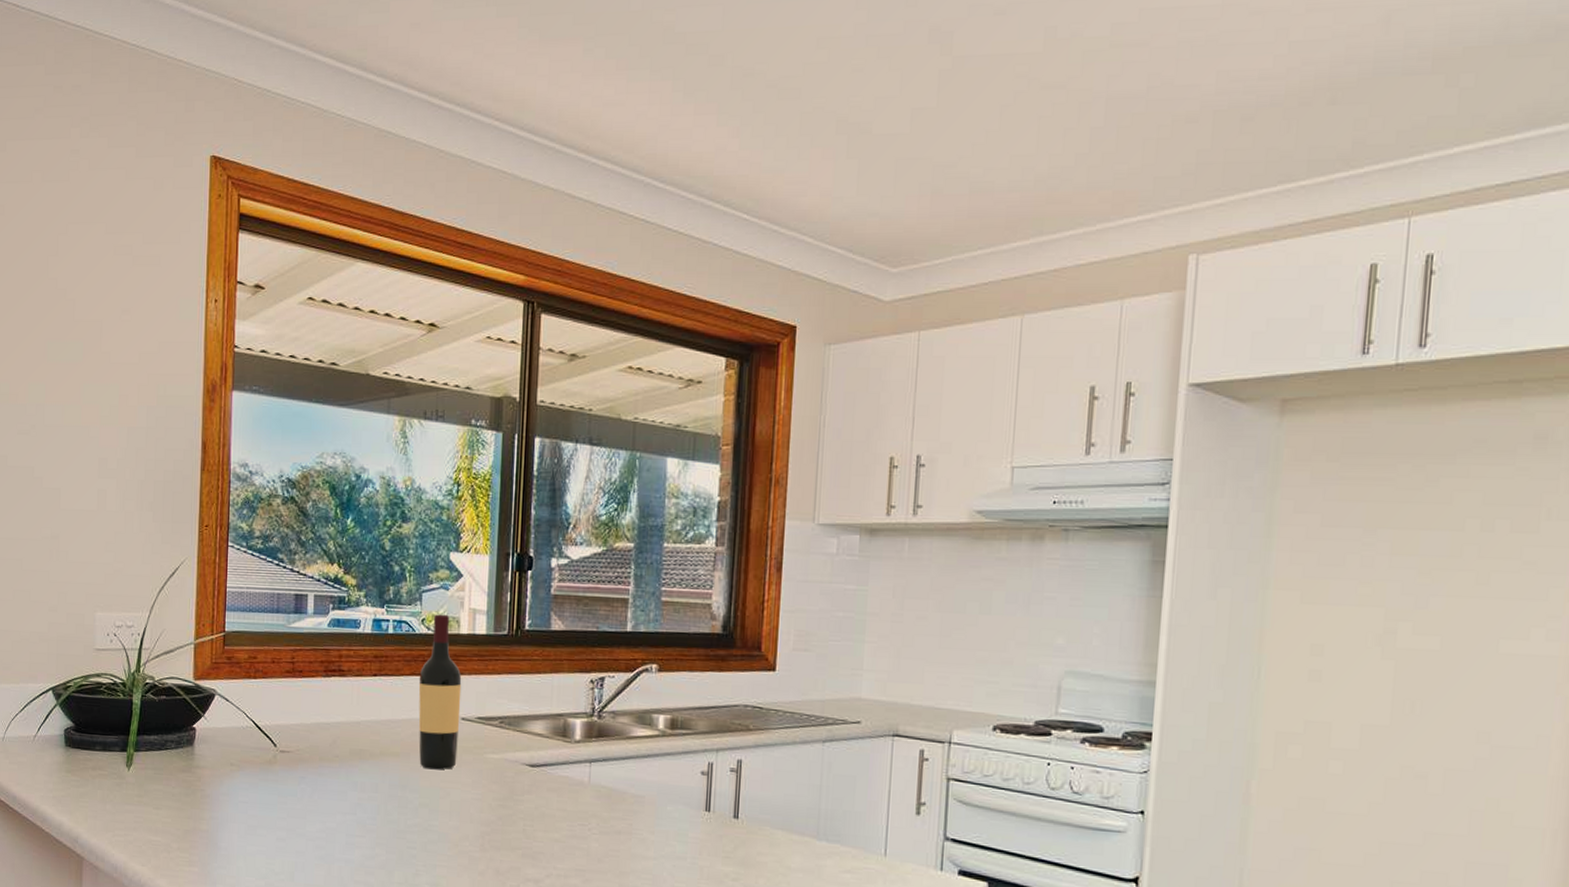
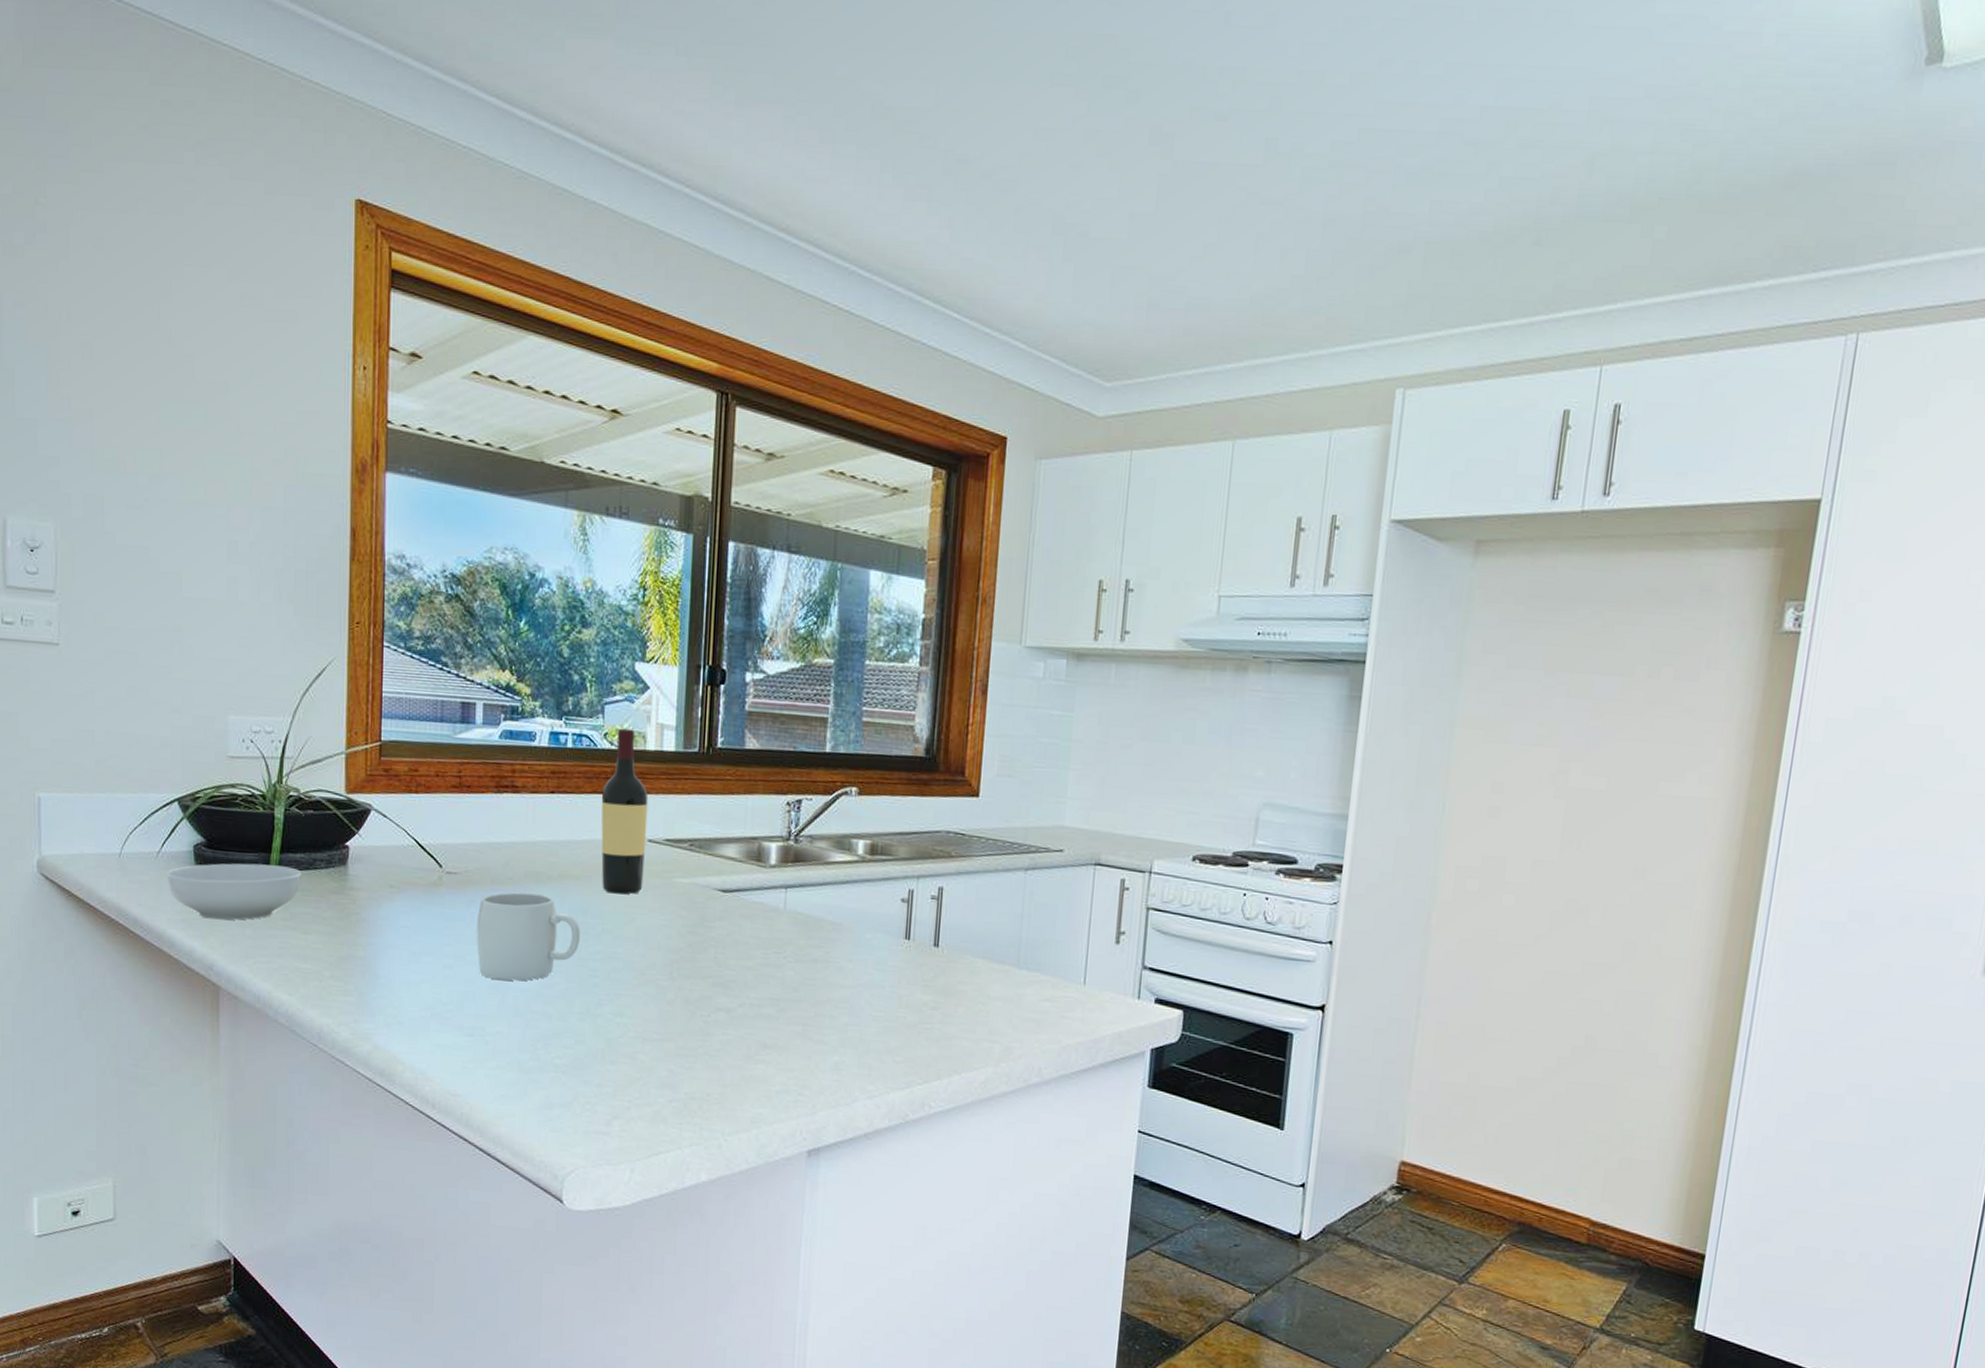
bowl: none [41,745,156,797] -> present [166,863,303,920]
mug: none [305,769,399,853] -> present [476,892,580,981]

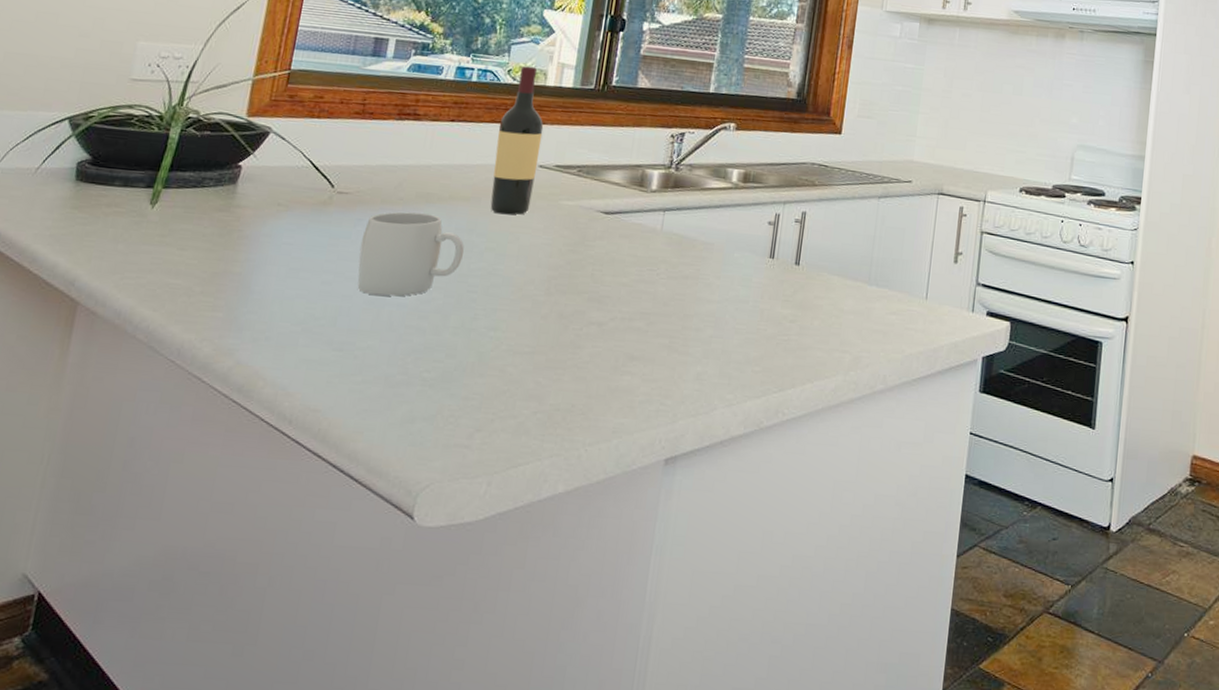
bowl: present [166,863,303,920] -> none [41,180,189,236]

